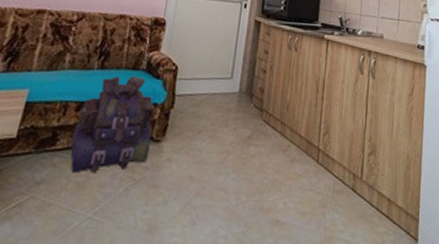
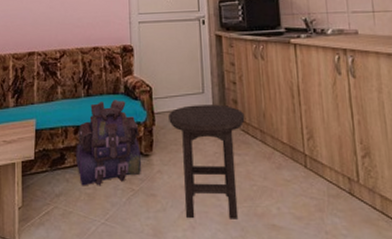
stool: none [189,90,269,214] -> present [168,104,245,219]

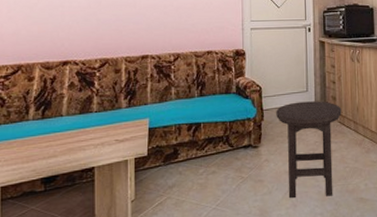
backpack: present [76,100,142,186] -> none [189,99,251,177]

